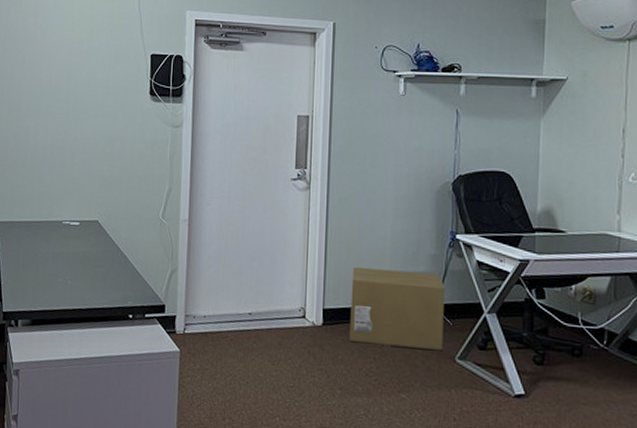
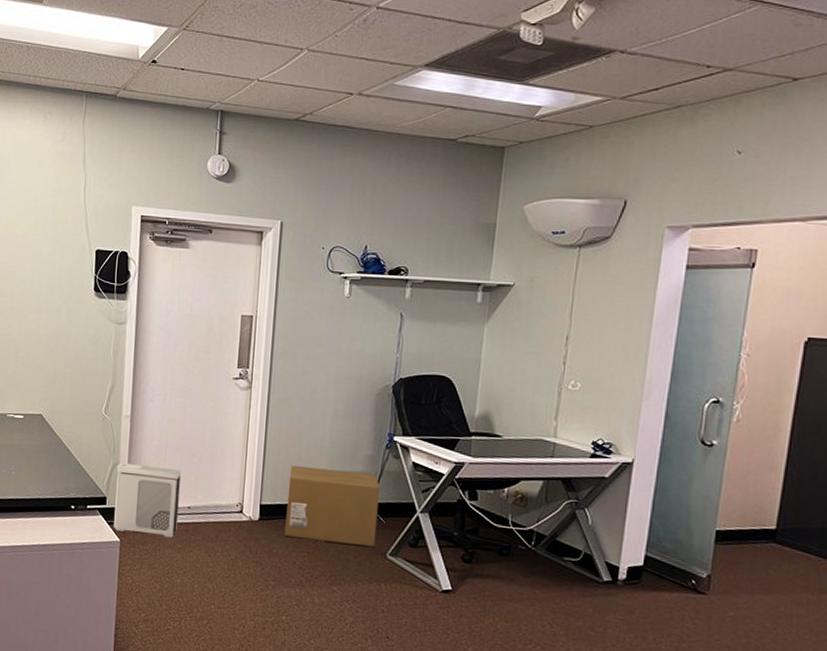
paper shredder: none [173,269,241,346] -> present [114,463,181,538]

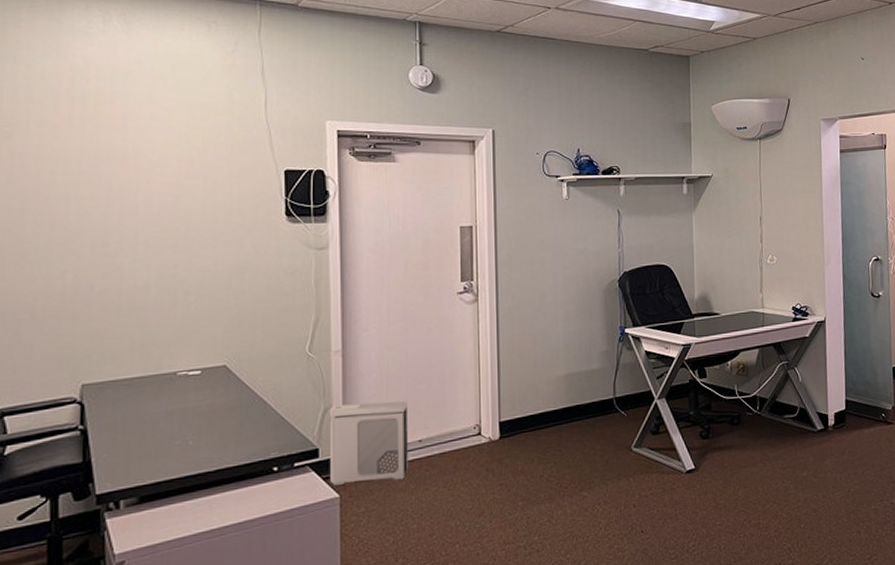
box: present [285,466,381,548] -> none [527,369,620,451]

